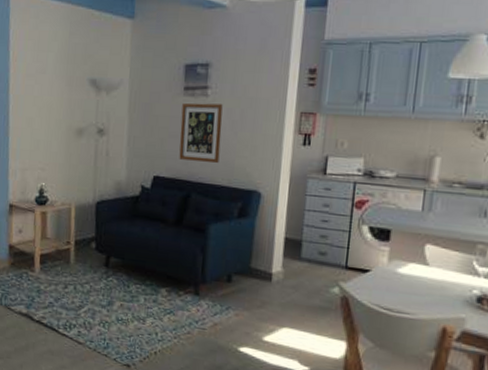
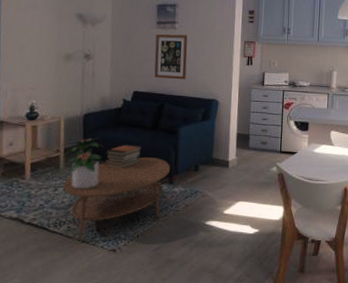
coffee table: none [73,258,197,348] -> present [63,157,171,240]
potted plant: none [74,230,119,290] -> present [63,137,105,189]
book stack: none [119,241,163,271] -> present [105,144,142,169]

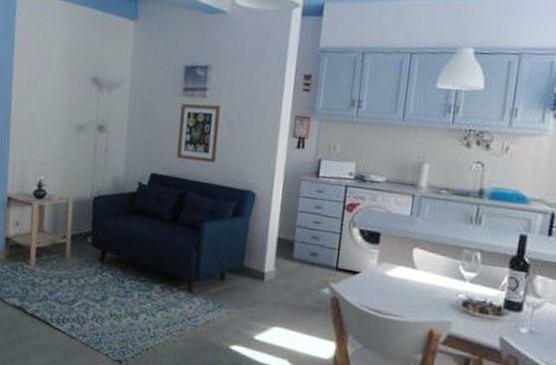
potted plant: present [63,137,105,189] -> none [70,225,115,285]
coffee table: present [63,157,171,240] -> none [68,254,191,343]
book stack: present [105,144,142,169] -> none [114,237,158,267]

